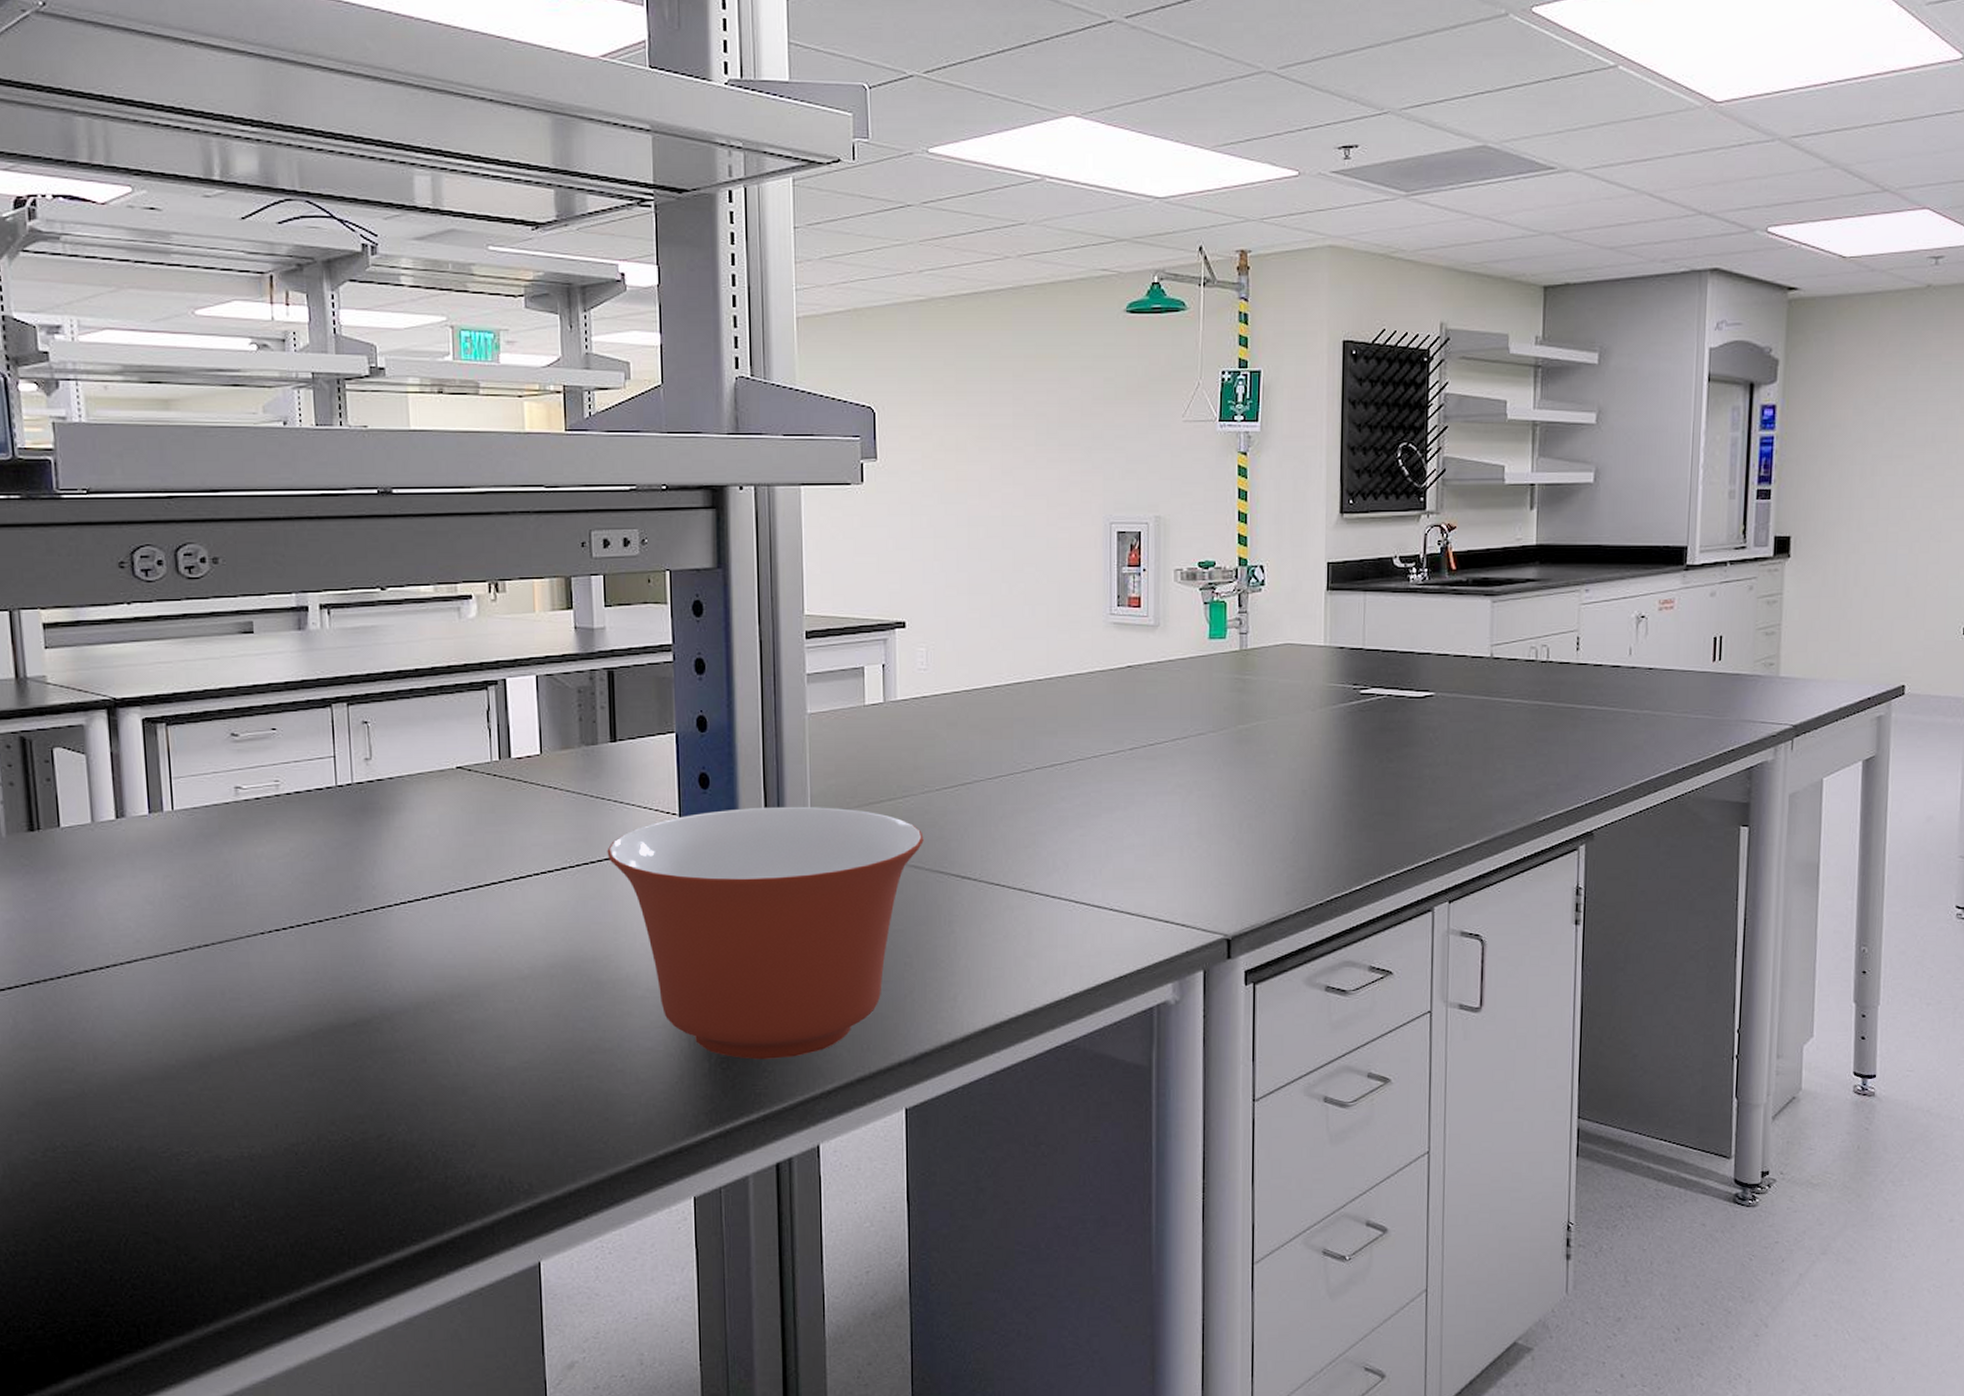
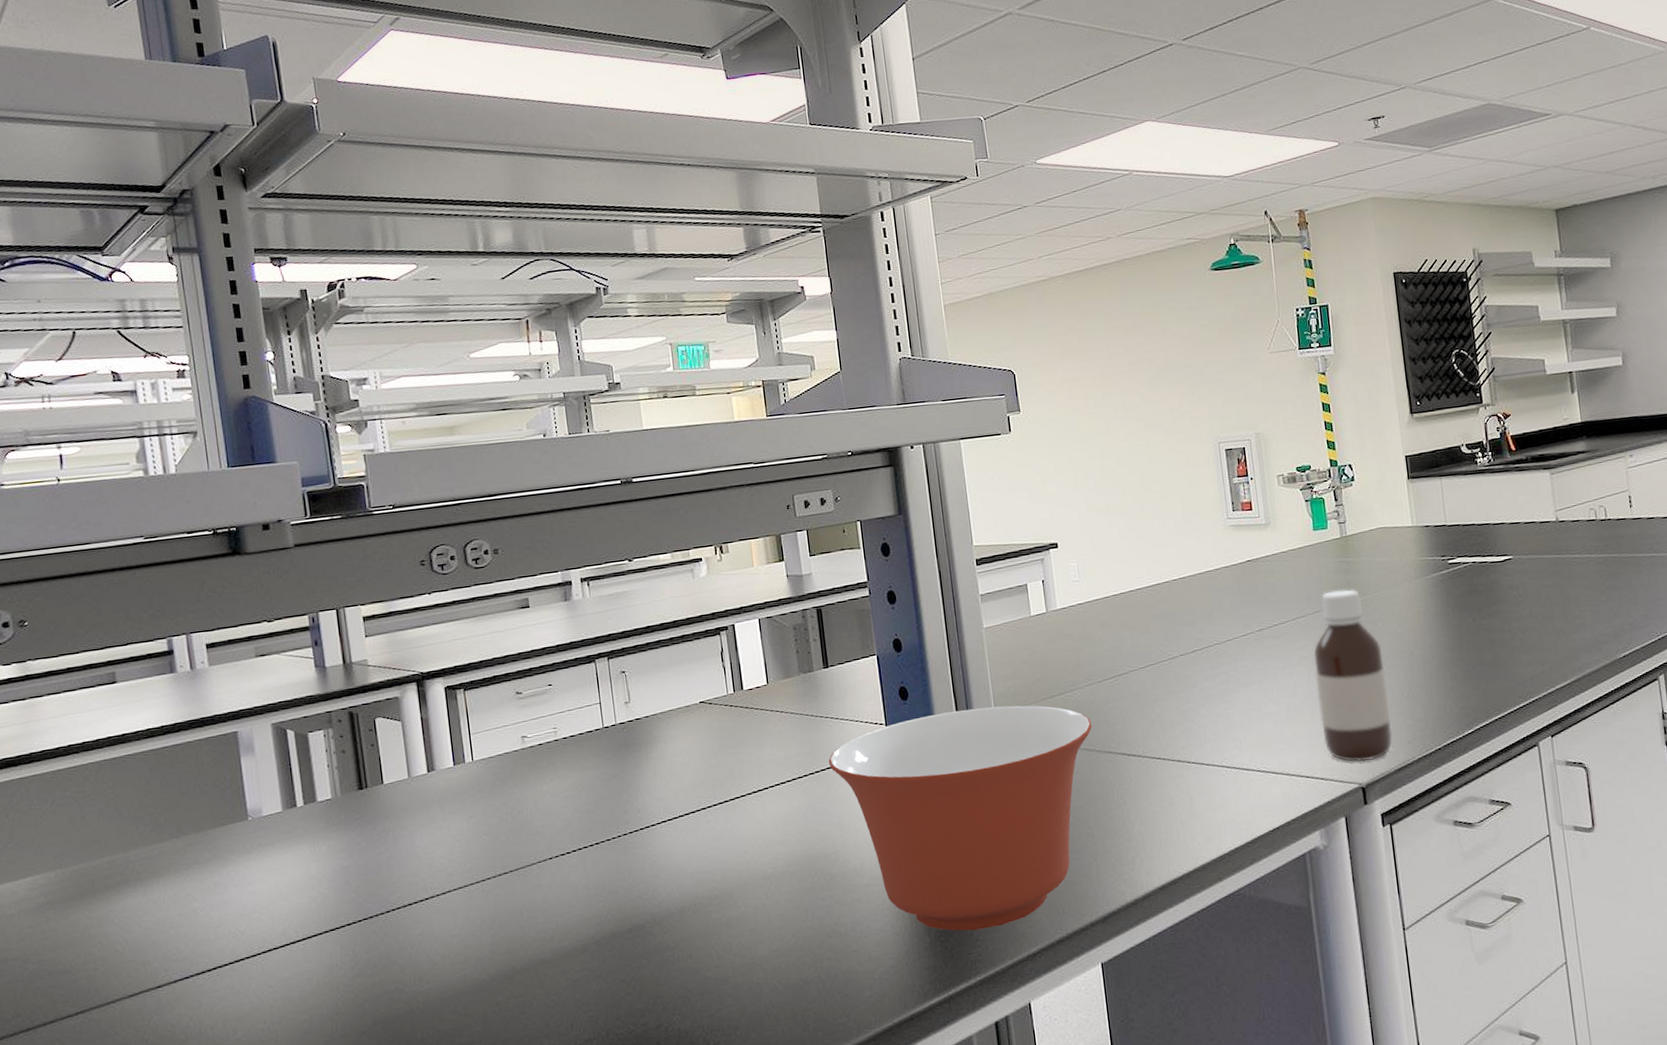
bottle: none [1189,710,1271,911] -> present [1313,589,1393,762]

